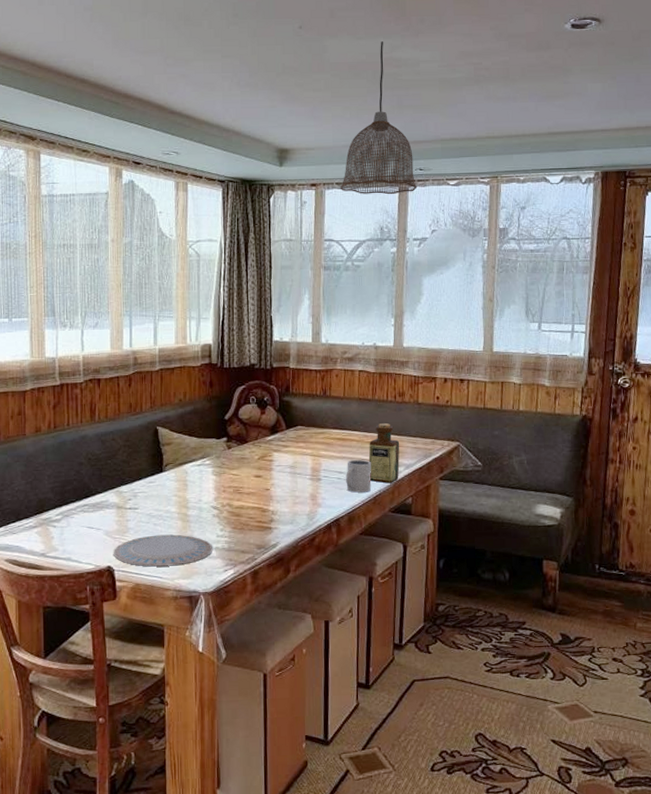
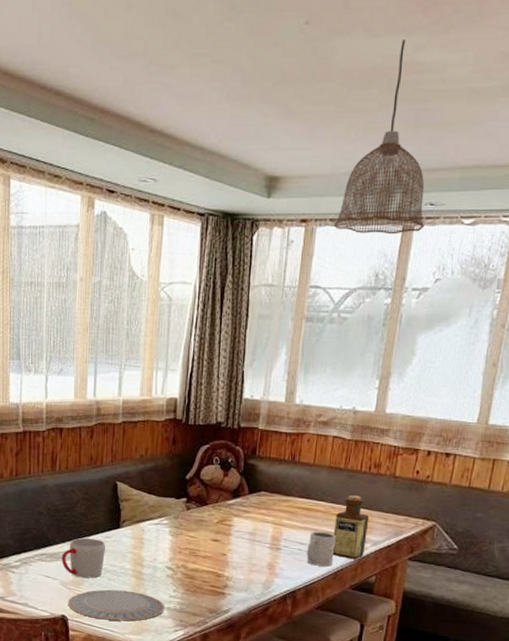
mug: none [105,485,149,525] -> present [62,538,105,578]

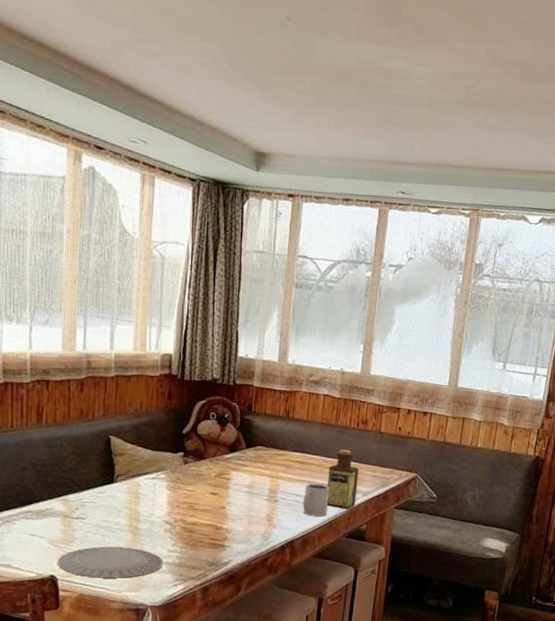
mug: present [62,538,105,578] -> none [50,494,98,535]
pendant lamp: present [333,40,425,235] -> none [318,48,398,216]

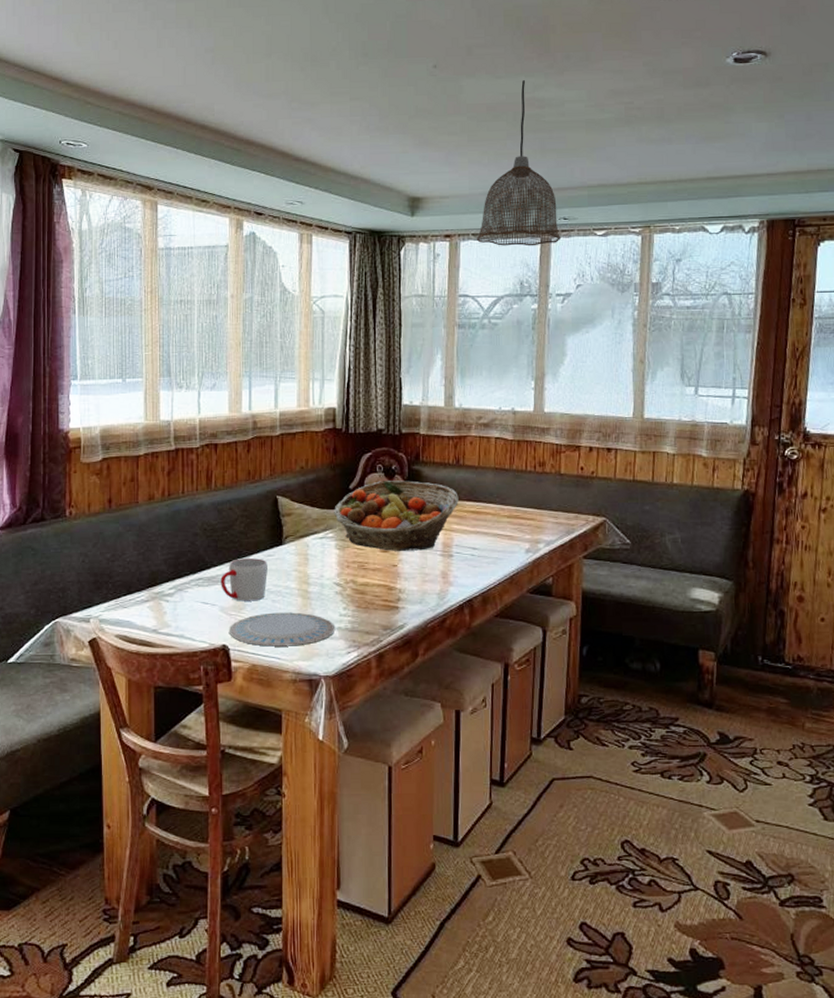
mug: none [50,494,98,535] -> present [220,558,268,601]
fruit basket: none [165,428,287,495] -> present [333,480,459,551]
mug: present [303,483,329,517] -> none [480,534,508,571]
pendant lamp: none [318,48,398,216] -> present [476,80,562,246]
bottle: present [327,450,359,509] -> none [505,496,540,562]

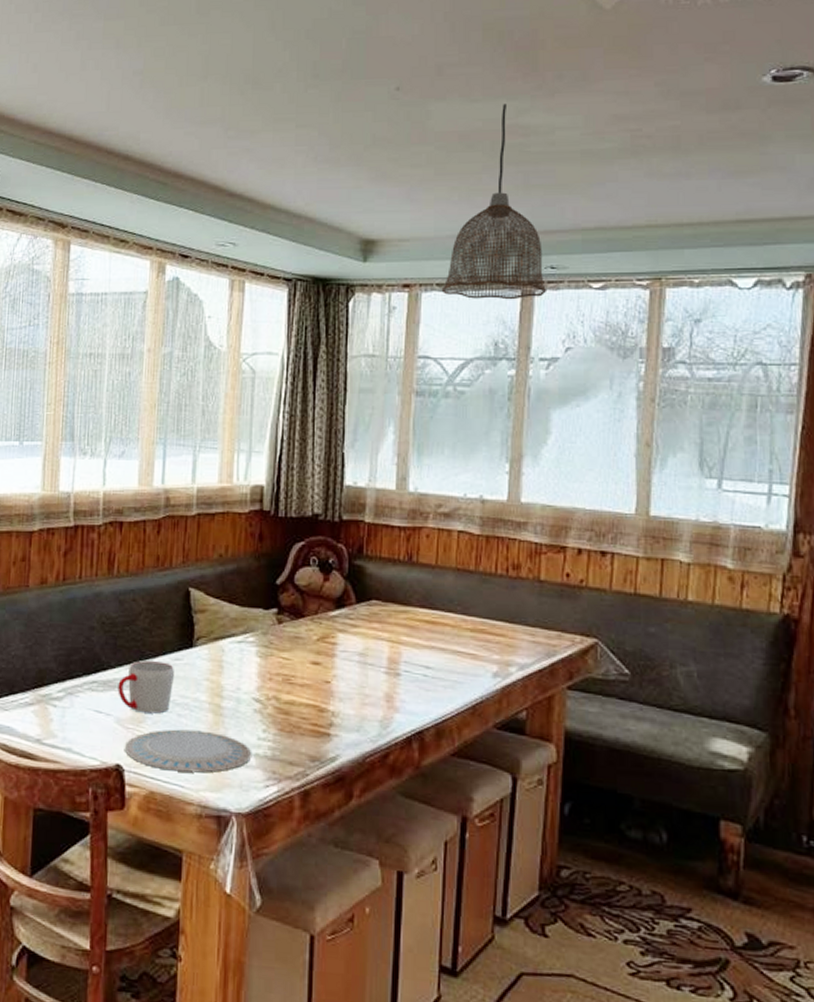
fruit basket: present [333,480,459,551] -> none [255,577,410,666]

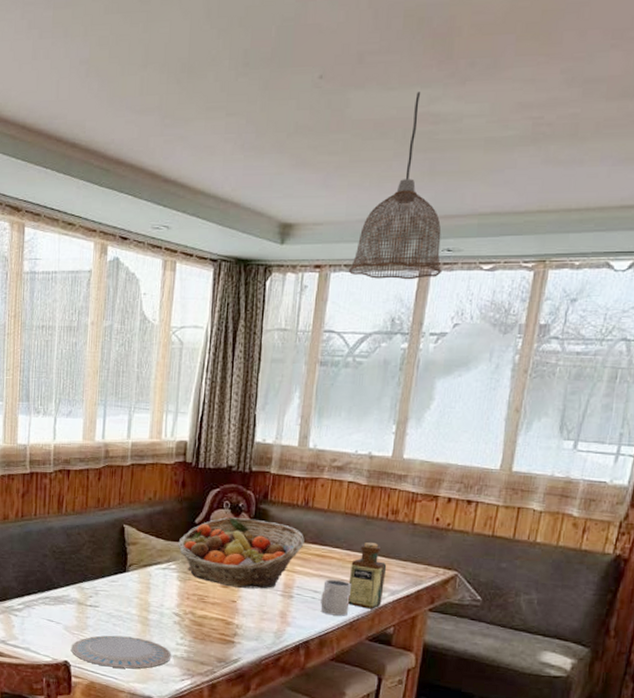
mug: present [117,661,174,714] -> none [65,582,111,623]
fruit basket: none [255,577,410,666] -> present [177,517,304,589]
mug: none [435,651,470,698] -> present [320,579,351,616]
bottle: none [467,605,512,689] -> present [348,542,387,609]

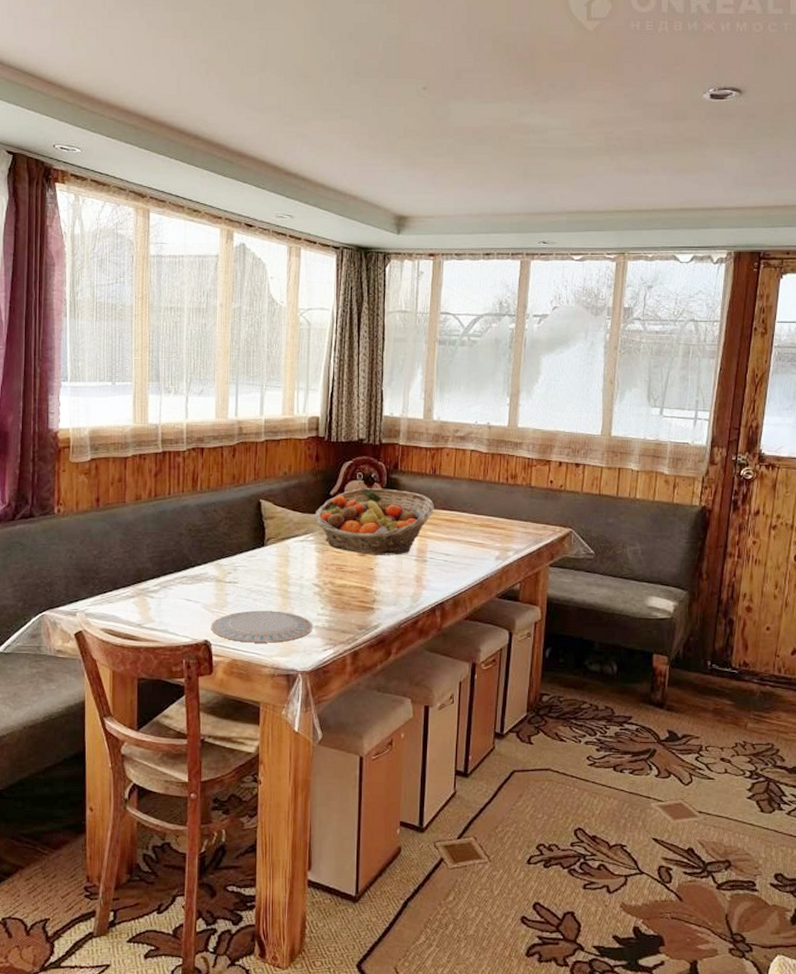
mug: present [320,579,351,616] -> none [453,542,479,576]
pendant lamp: present [348,92,443,280] -> none [459,106,540,268]
bottle: present [348,542,387,609] -> none [477,506,510,568]

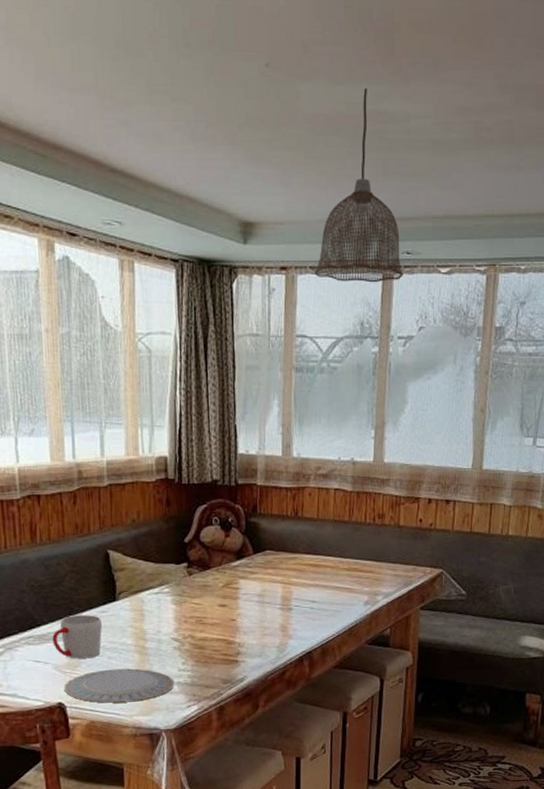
mug: none [204,559,250,599] -> present [52,615,102,659]
fruit basket: present [313,488,434,555] -> none [168,533,298,605]
pendant lamp: none [459,106,540,268] -> present [314,88,404,283]

